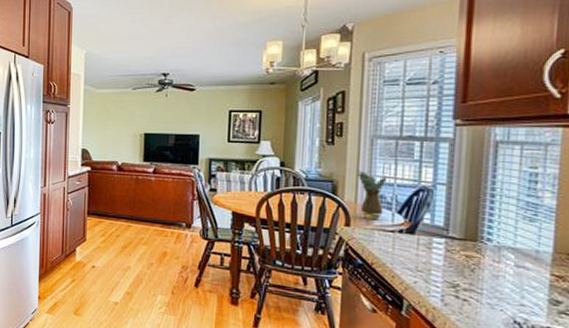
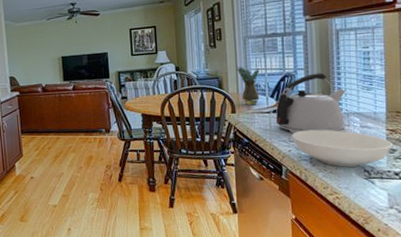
kettle: none [402,191,500,269] -> present [276,73,346,133]
bowl: none [420,259,558,315] -> present [292,129,393,167]

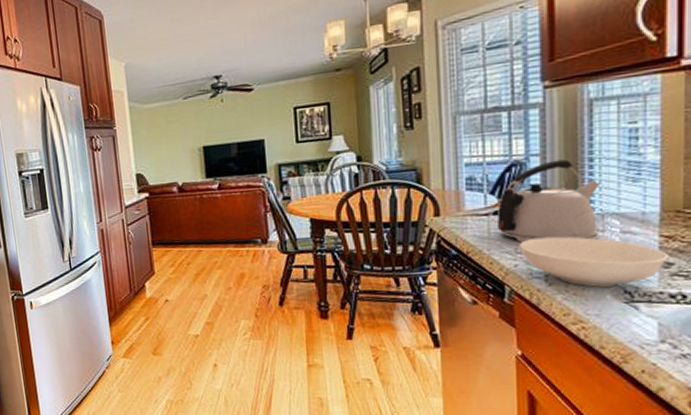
vase: present [236,66,260,106] -> none [442,153,475,206]

